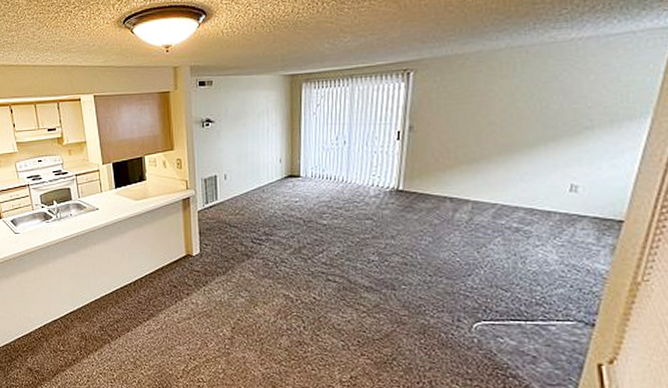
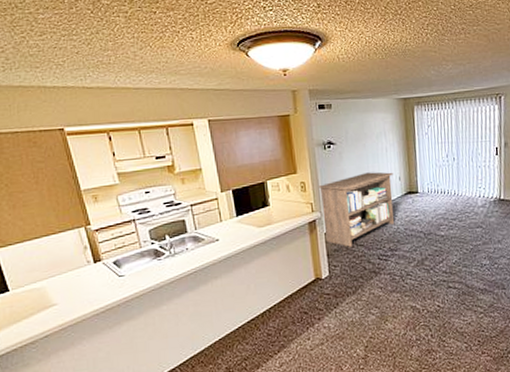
storage cabinet: none [194,152,274,227] -> present [318,172,394,247]

